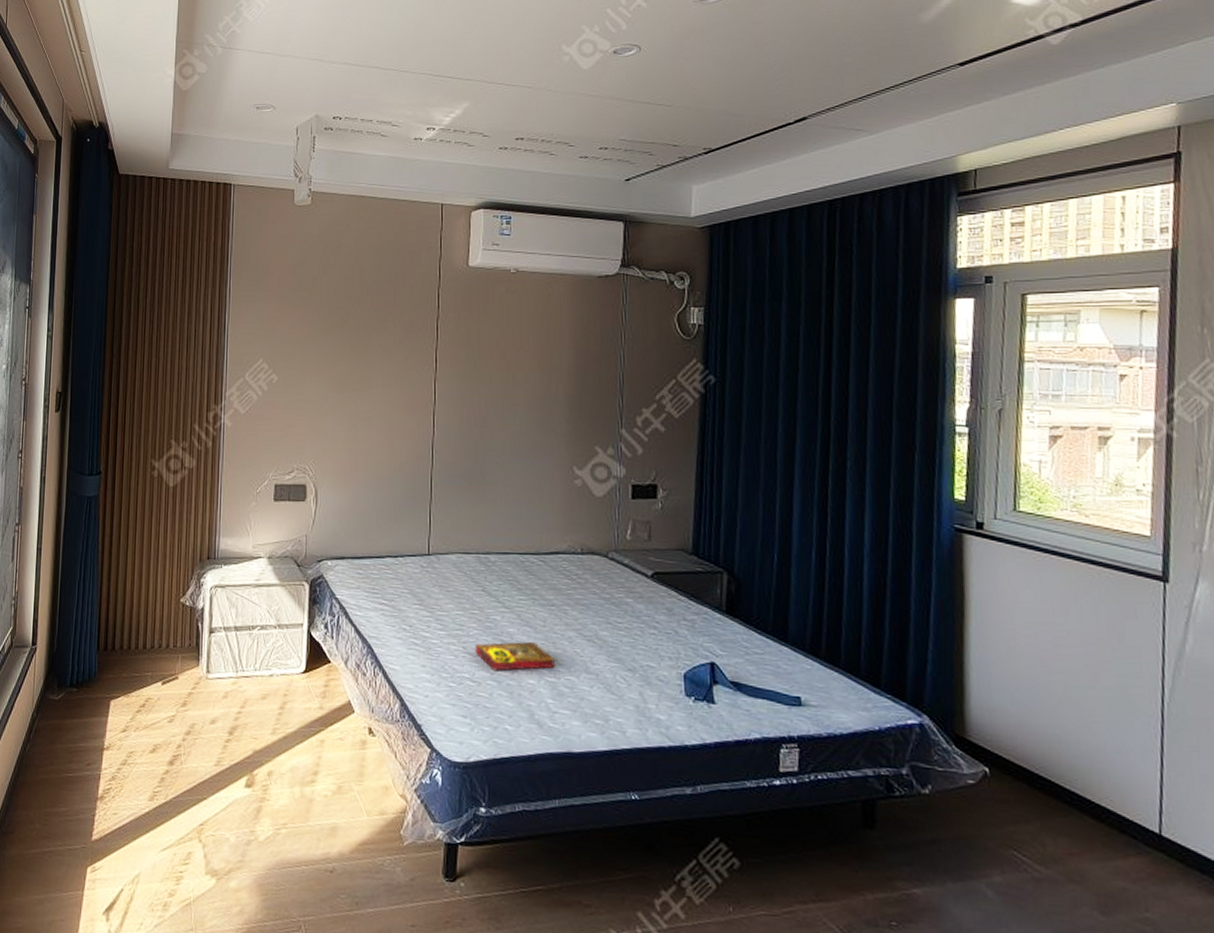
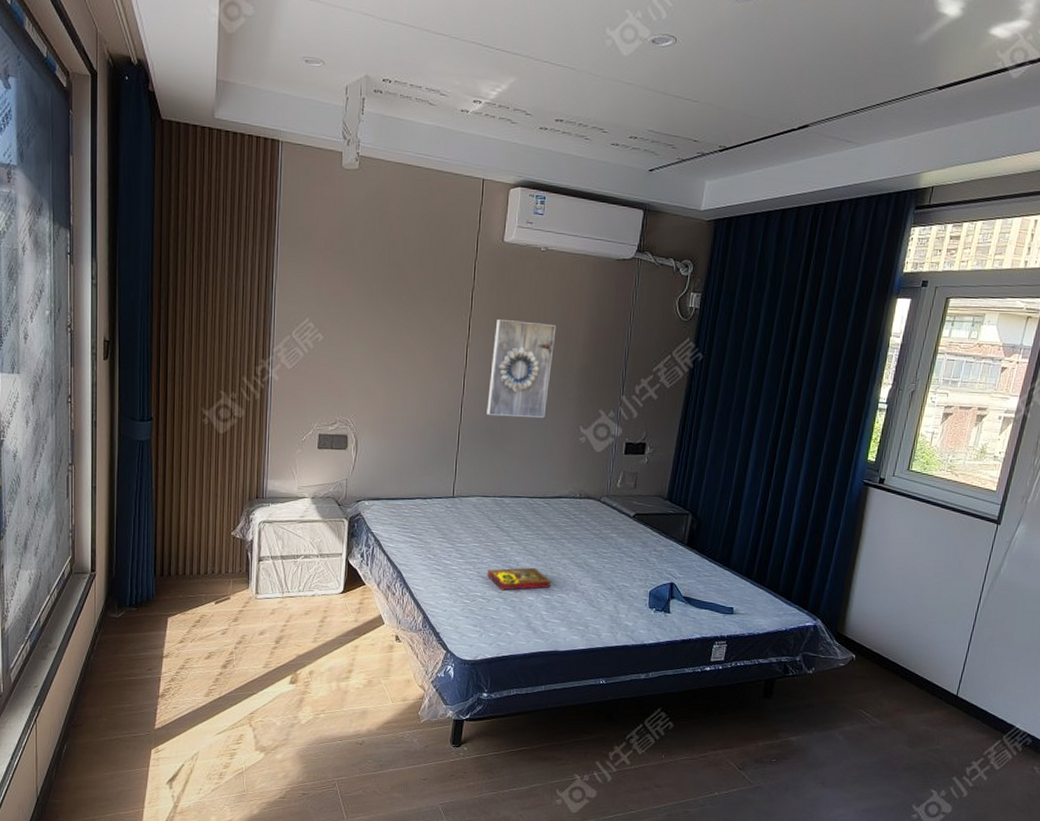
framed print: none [462,348,536,458] -> present [487,318,557,418]

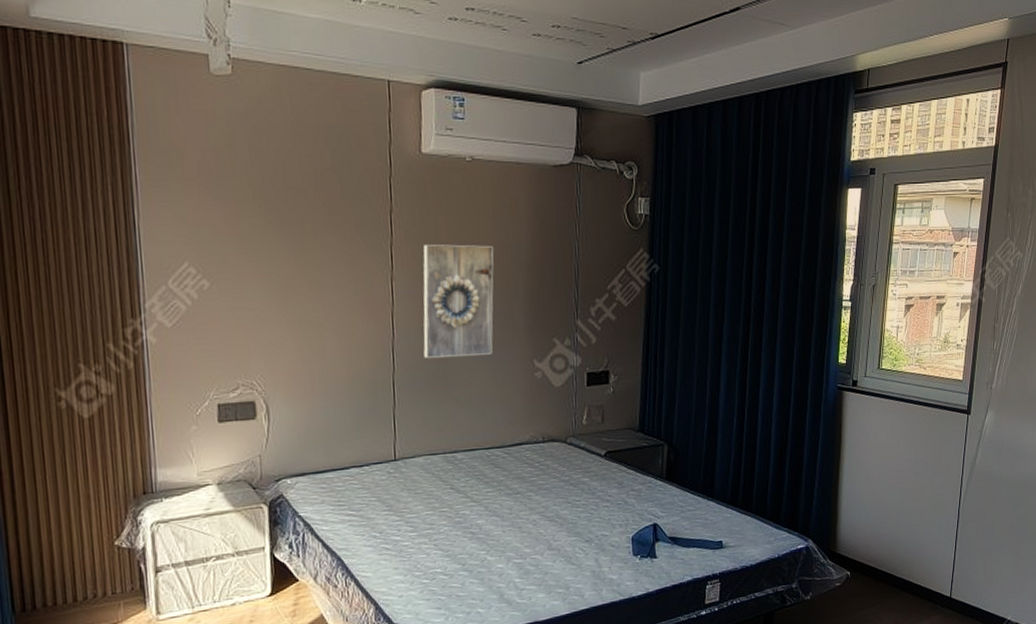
book: present [486,567,551,591] -> none [445,529,521,562]

